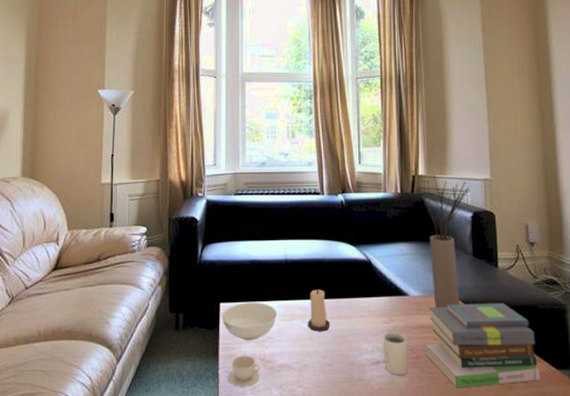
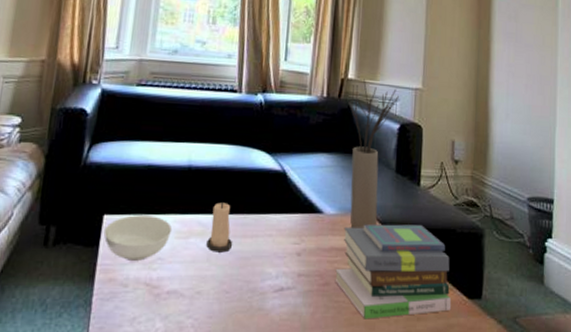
teacup: present [227,355,260,387] -> none [102,279,144,318]
mug: present [382,332,409,376] -> none [288,255,317,305]

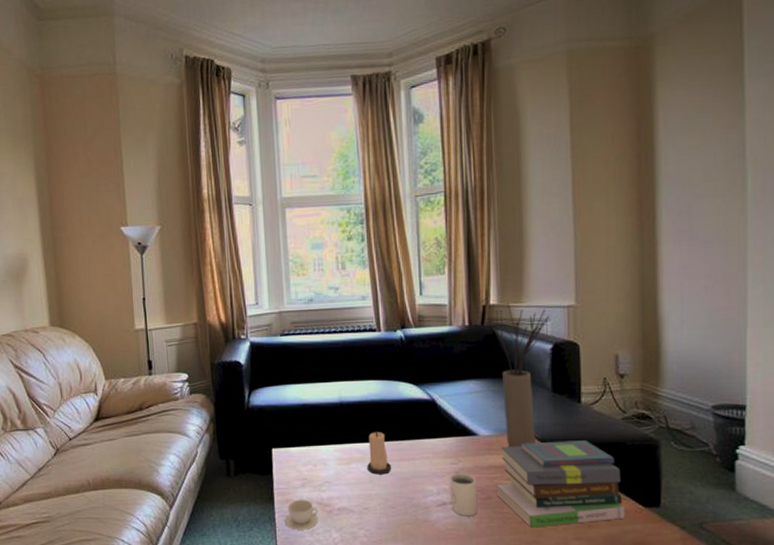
teacup: none [102,279,144,318] -> present [284,499,319,530]
bowl: present [103,215,173,261] -> none [274,447,334,485]
mug: none [288,255,317,305] -> present [448,474,478,517]

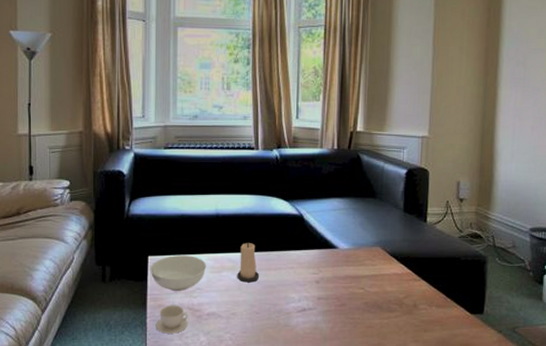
bowl: none [274,447,334,485] -> present [150,255,207,291]
mug: present [448,474,478,517] -> none [309,283,334,322]
vase: present [493,303,550,447] -> none [357,131,407,260]
books: present [496,440,626,528] -> none [350,255,456,332]

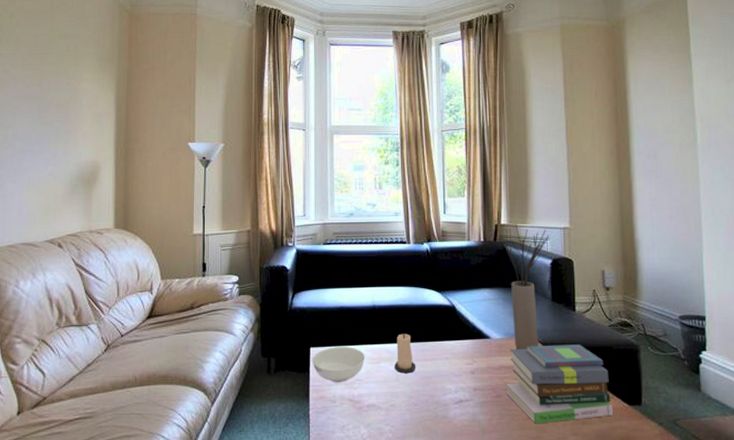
teacup: present [155,305,188,334] -> none [318,396,349,426]
books: none [350,255,456,332] -> present [506,344,614,424]
vase: none [357,131,407,260] -> present [503,223,550,349]

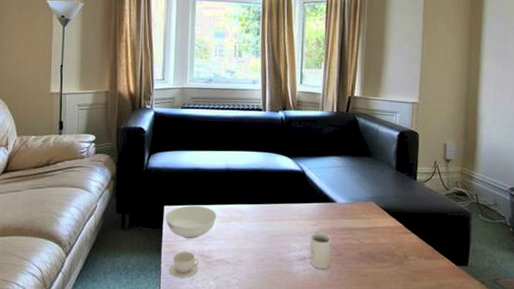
teacup: none [318,396,349,426] -> present [169,251,199,278]
candle: present [394,332,416,374] -> none [244,194,265,232]
mug: none [465,373,490,414] -> present [309,233,332,270]
vase: present [503,223,550,349] -> none [355,96,399,214]
books: present [506,344,614,424] -> none [346,210,443,280]

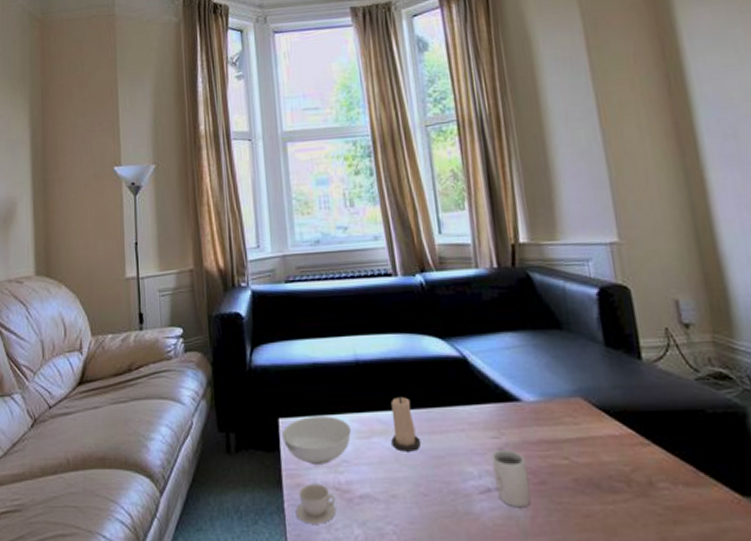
candle: none [244,194,265,232] -> present [391,395,422,452]

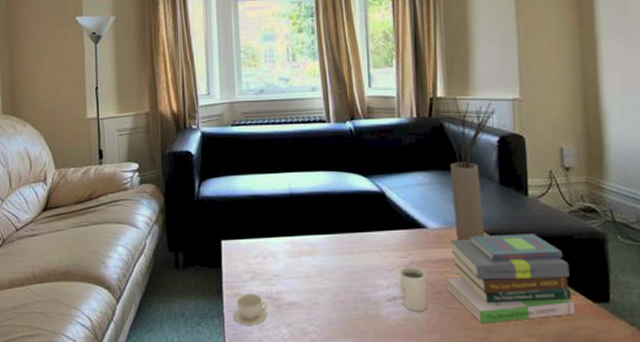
bowl: present [282,416,352,464] -> none [224,239,284,278]
candle: present [391,395,422,452] -> none [317,223,342,268]
vase: none [525,241,594,416] -> present [440,96,496,240]
books: none [550,407,721,524] -> present [446,234,576,324]

